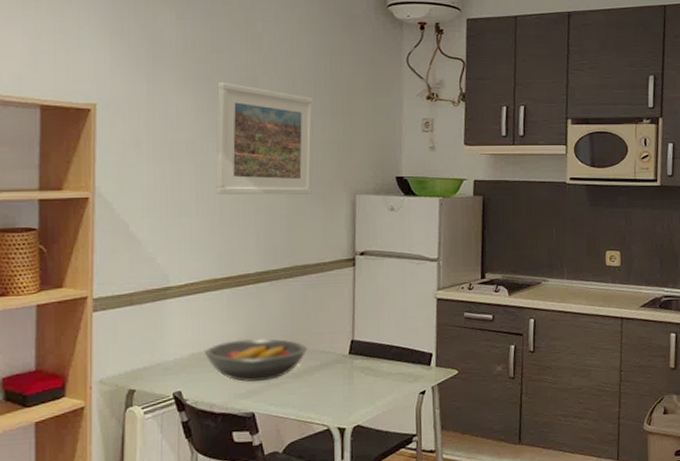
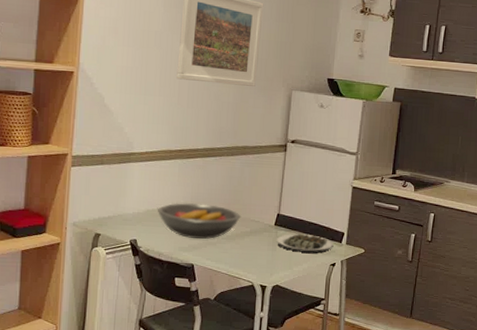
plate: none [353,360,421,383] -> present [277,233,334,253]

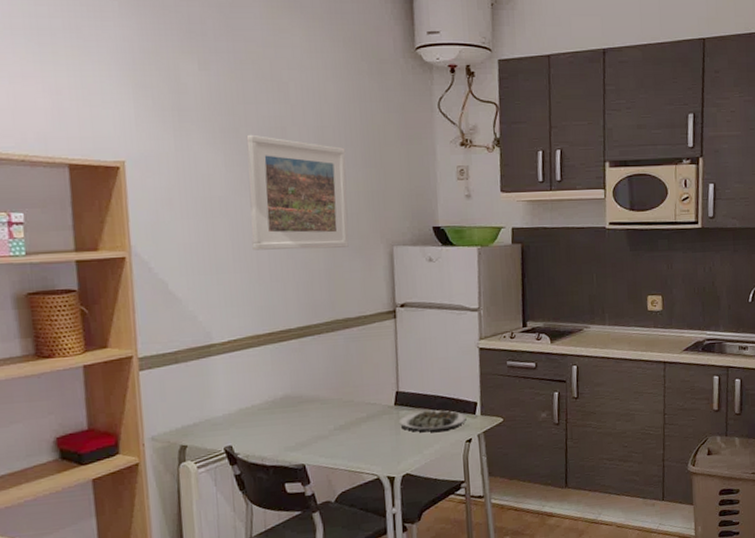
fruit bowl: present [158,203,240,239] -> none [253,391,353,435]

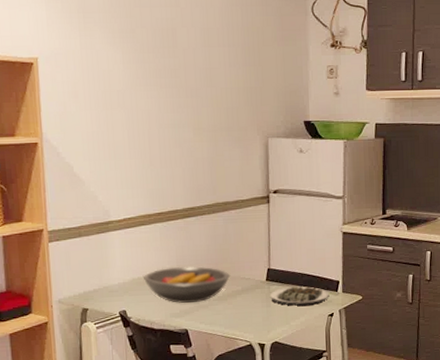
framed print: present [246,134,349,250] -> none [141,35,229,139]
fruit bowl: none [253,391,353,435] -> present [144,266,230,303]

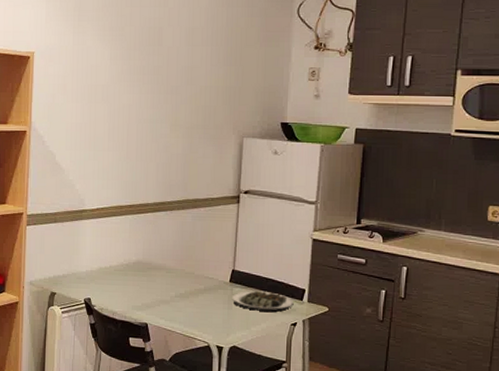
fruit bowl: present [144,266,230,303] -> none [110,259,194,297]

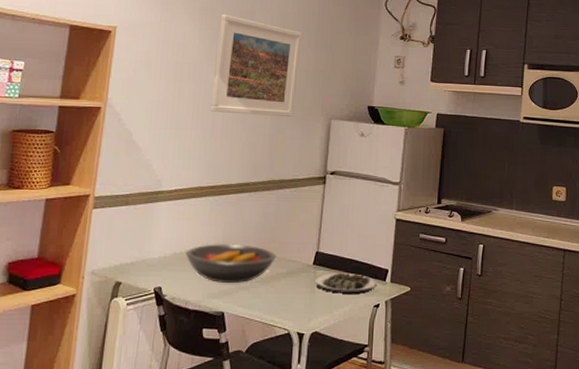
fruit bowl: none [110,259,194,297] -> present [186,243,276,283]
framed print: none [124,33,211,136] -> present [210,14,302,117]

